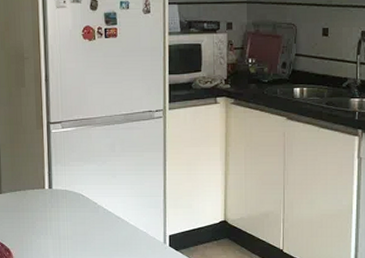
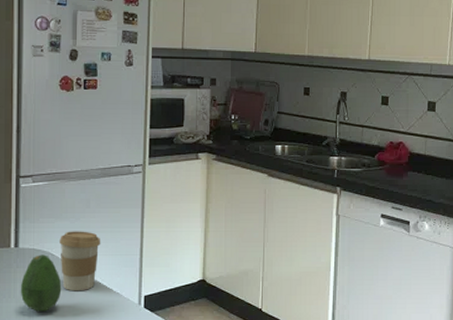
fruit: none [55,195,93,248] -> present [20,255,62,312]
coffee cup: none [89,173,127,230] -> present [60,231,101,292]

